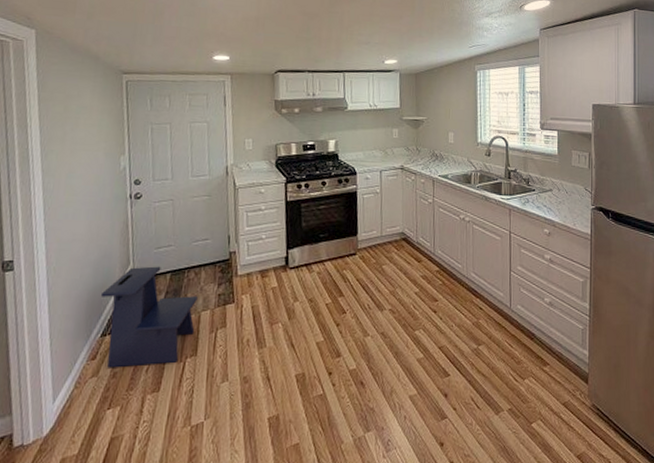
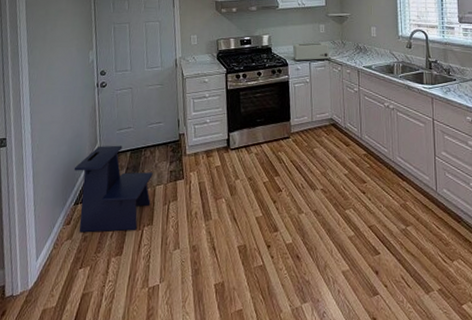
toaster: none [361,148,403,170] -> present [292,42,329,62]

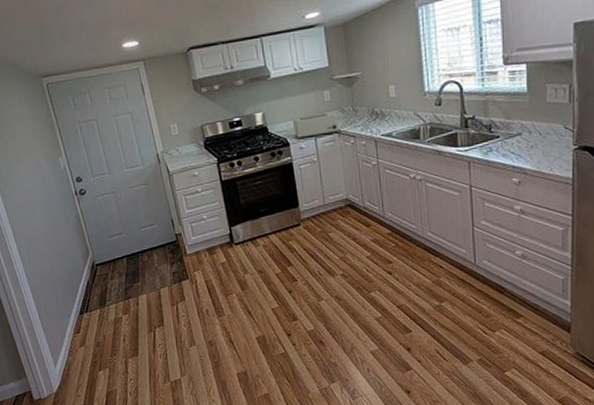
step stool: present [74,145,153,233] -> none [71,252,158,339]

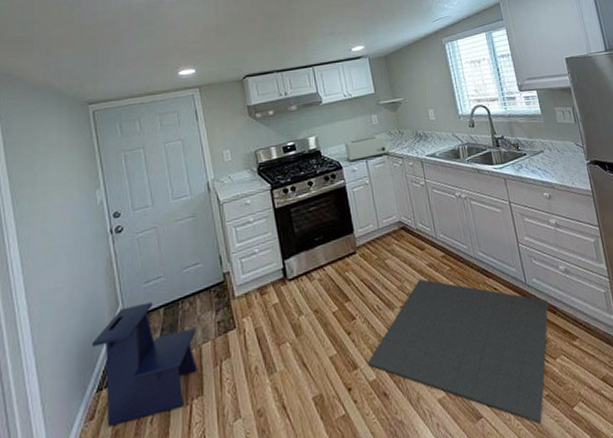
step stool: none [71,252,158,339] -> present [91,302,198,427]
floor mat: none [307,253,497,381] -> present [368,279,549,425]

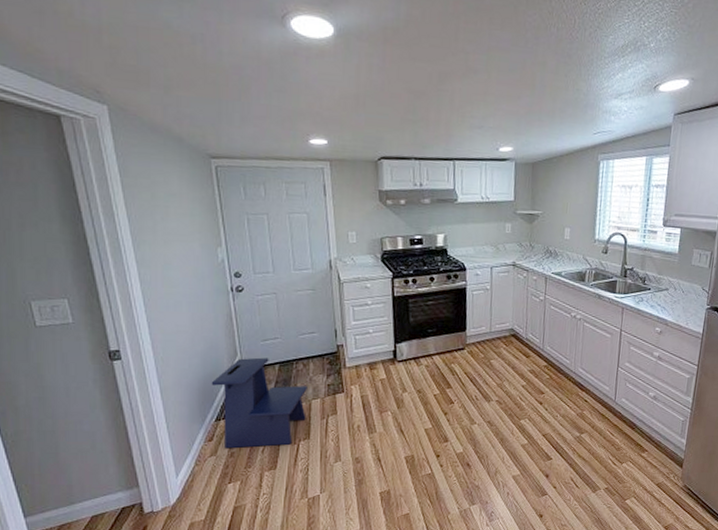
toaster: present [344,134,388,162] -> none [472,243,516,267]
floor mat: present [368,279,549,425] -> none [458,382,631,507]

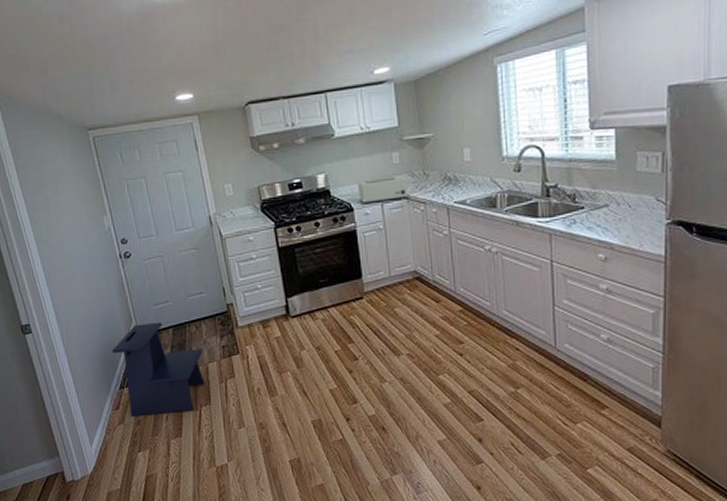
toaster: none [472,243,516,267] -> present [357,175,408,205]

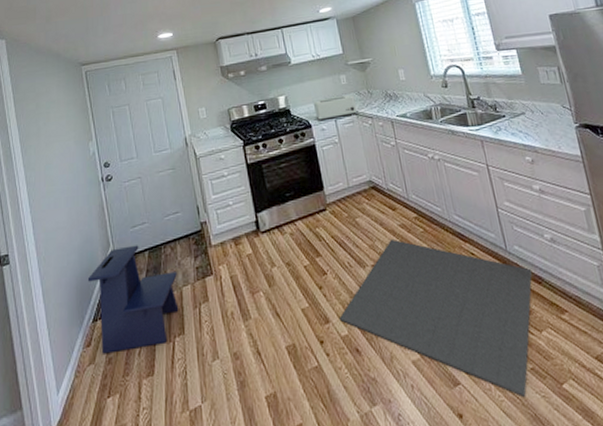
floor mat: none [368,331,580,478] -> present [340,240,533,398]

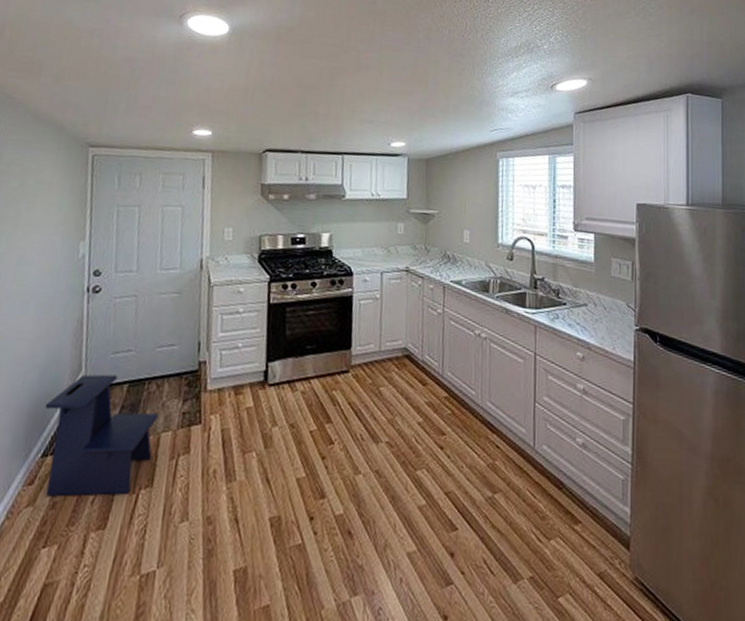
toaster: present [313,94,357,121] -> none [360,245,409,271]
floor mat: present [340,240,533,398] -> none [337,418,556,607]

